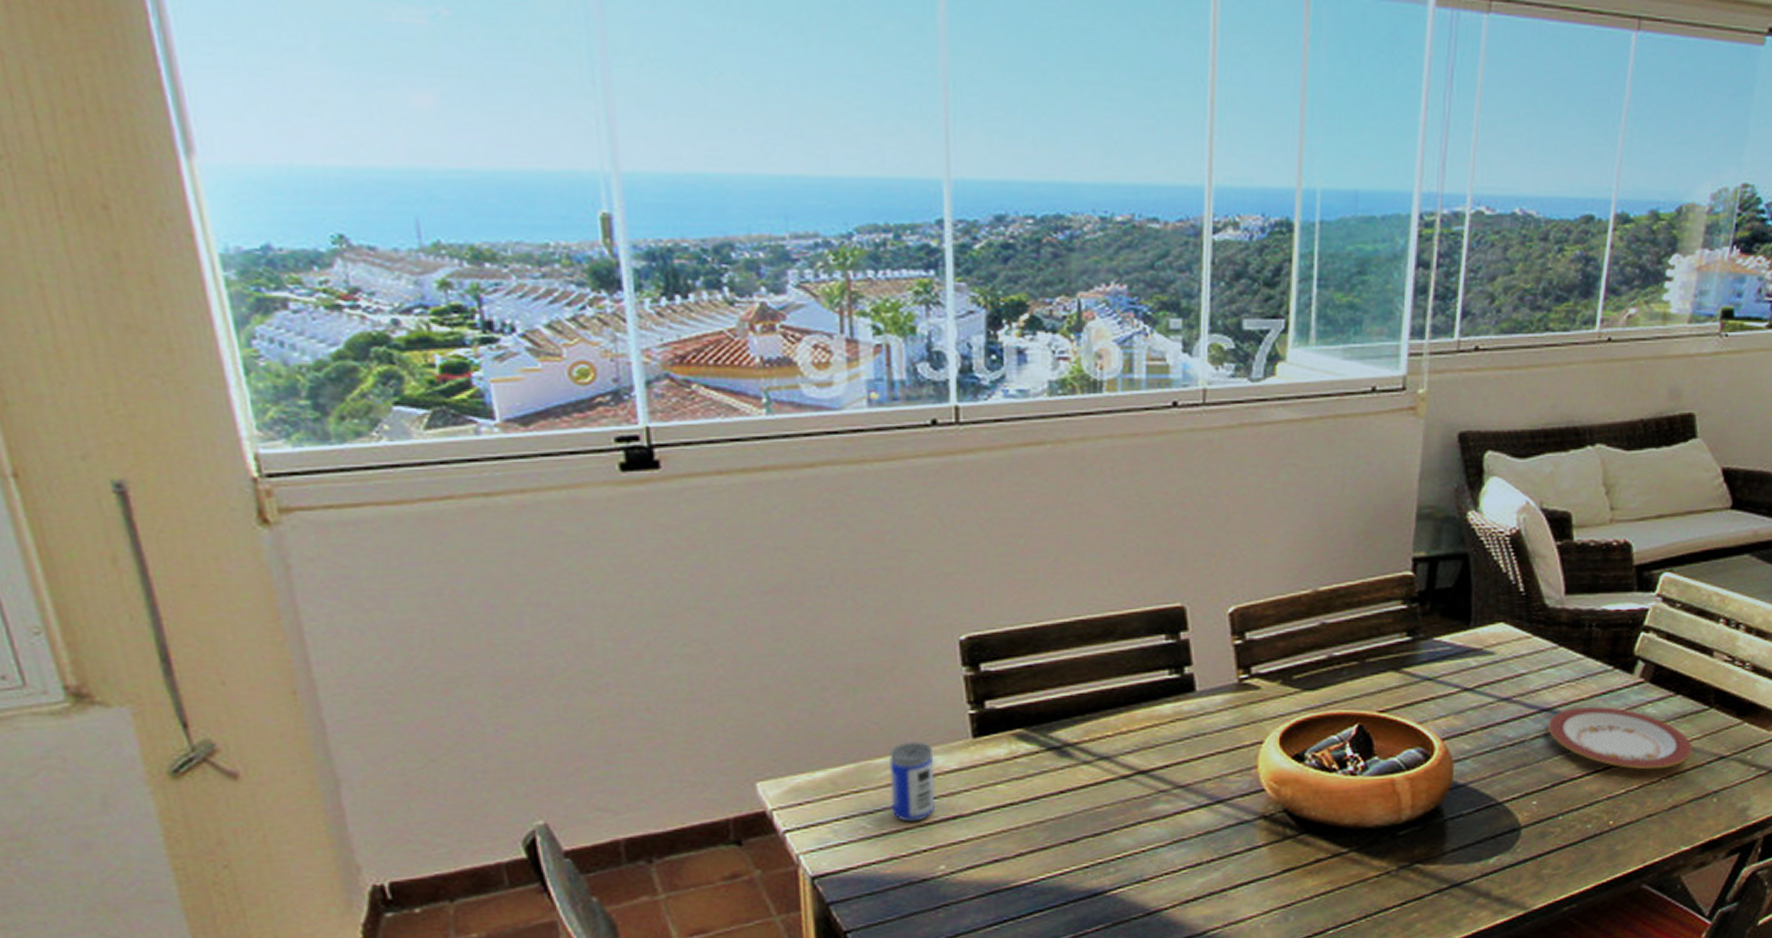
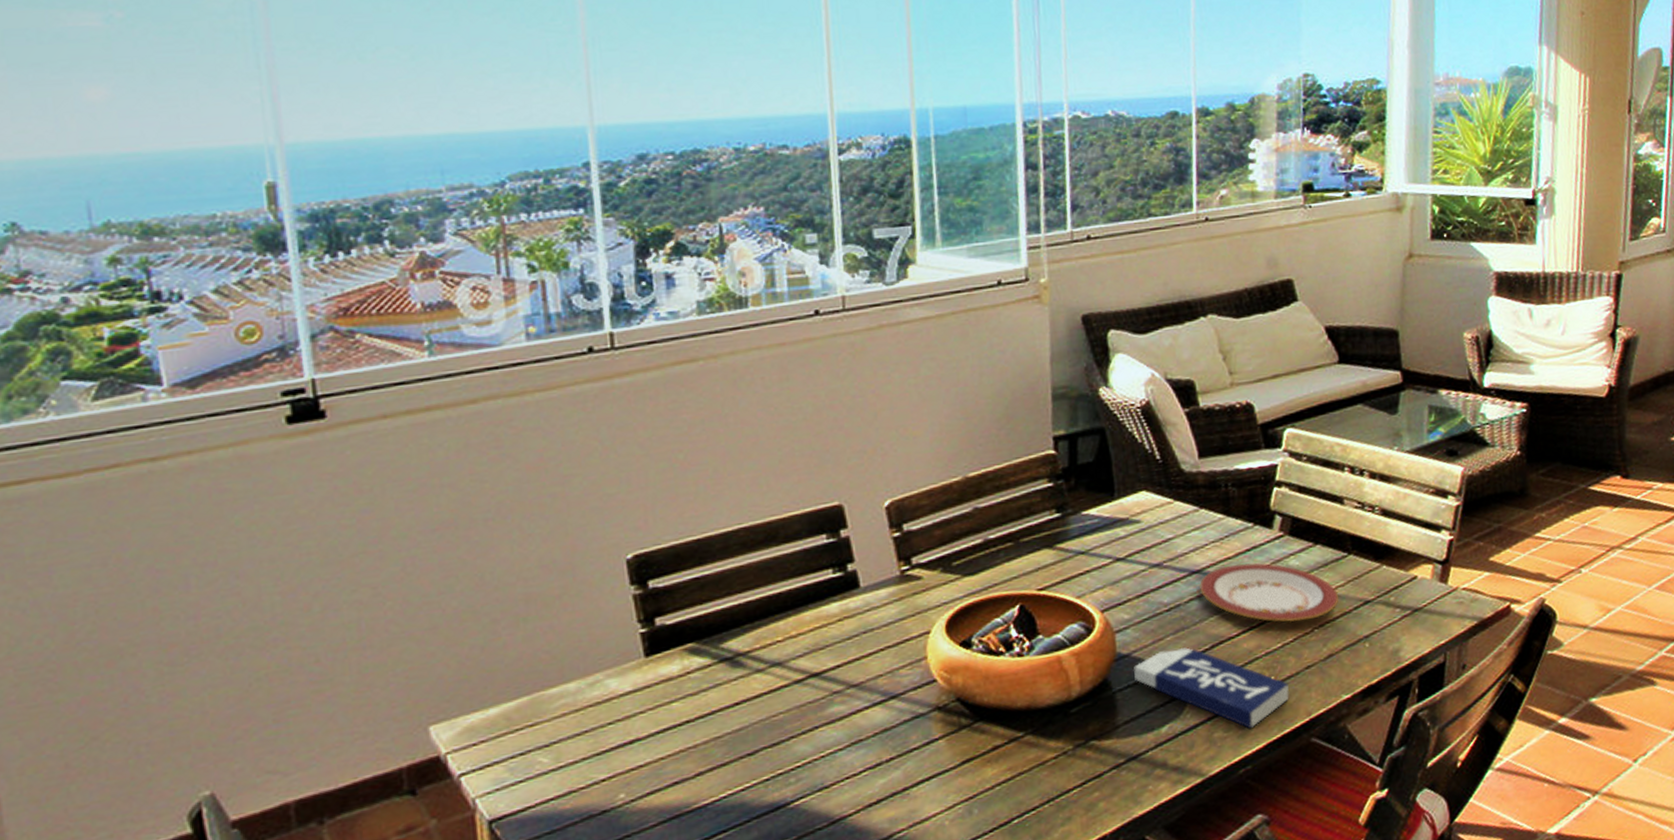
beer can: present [889,741,936,822] -> none [562,666,612,752]
book: none [1467,784,1626,870] -> present [1133,647,1289,729]

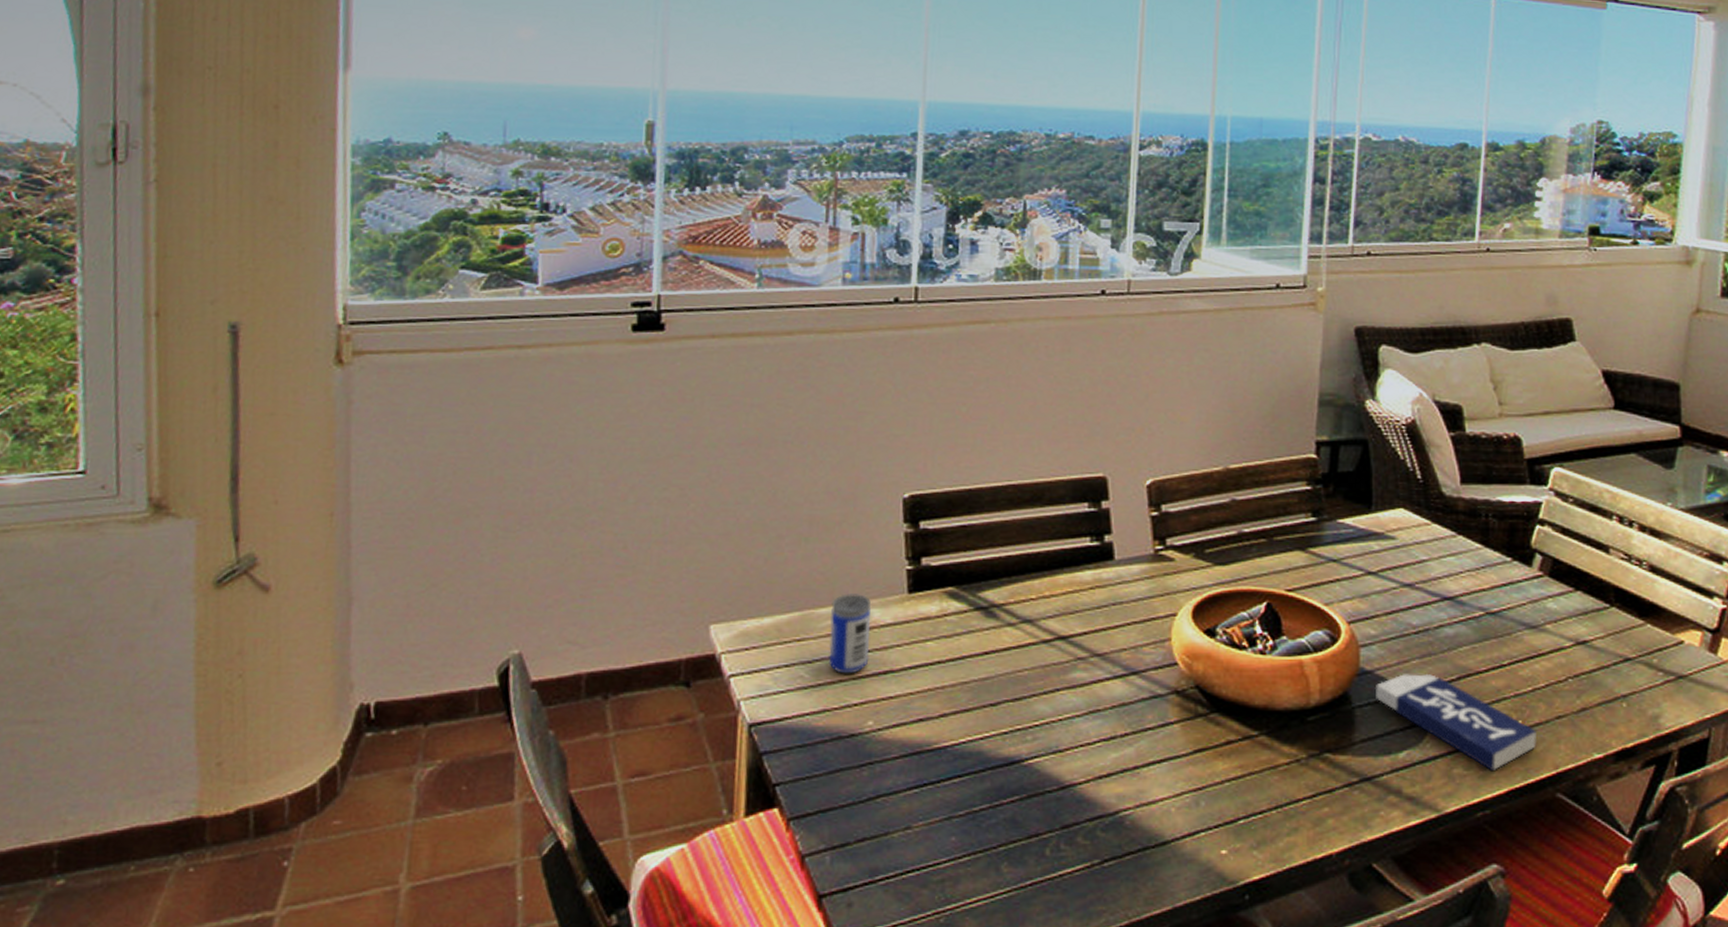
beer can: none [562,666,612,752] -> present [829,594,872,674]
plate: present [1199,562,1339,623] -> none [1451,597,1598,668]

